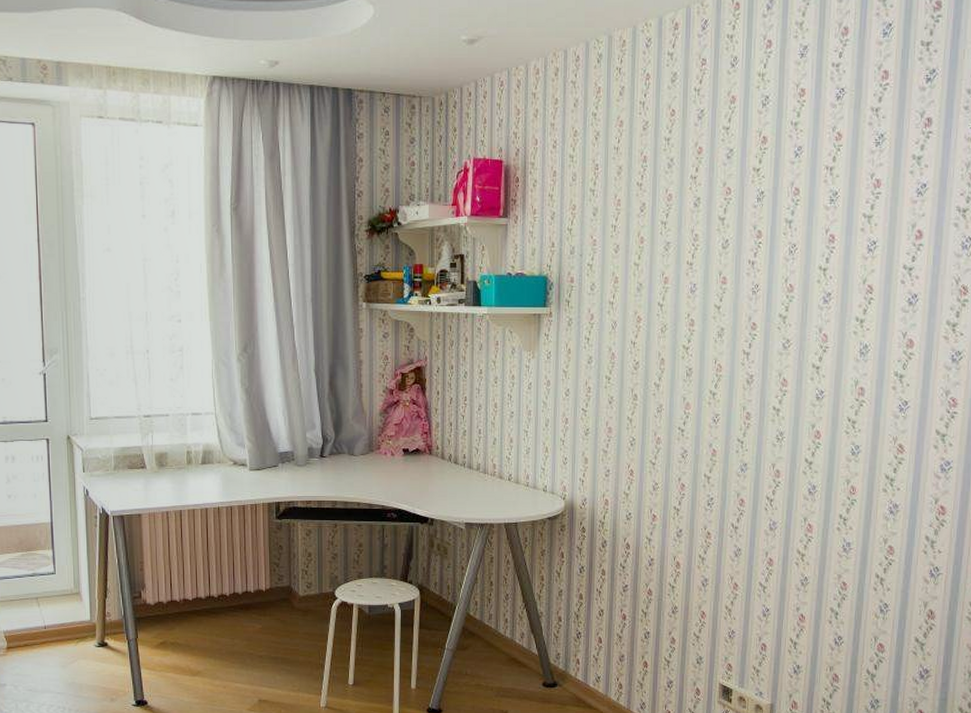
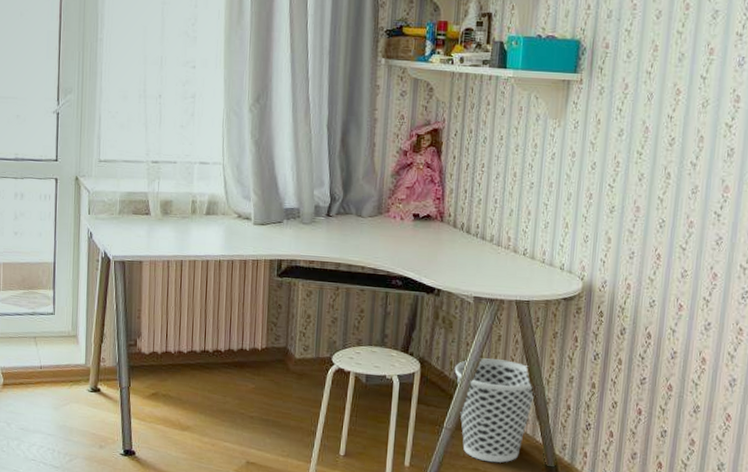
wastebasket: none [452,580,528,676] -> present [454,358,535,463]

